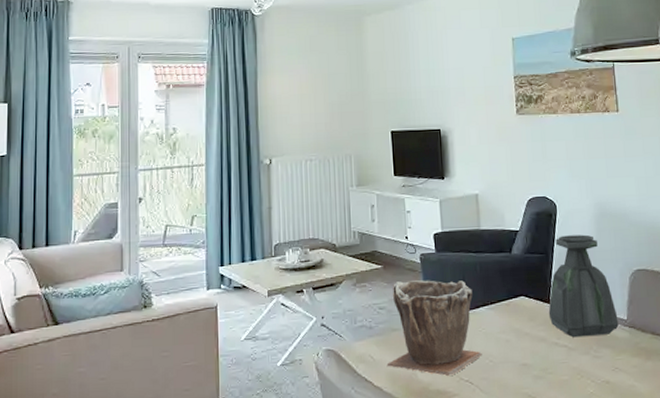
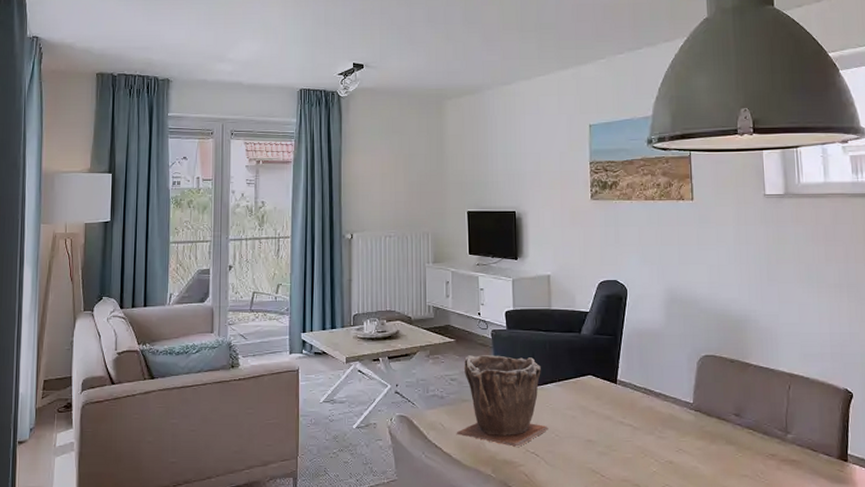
bottle: present [548,234,619,338] -> none [615,319,684,418]

